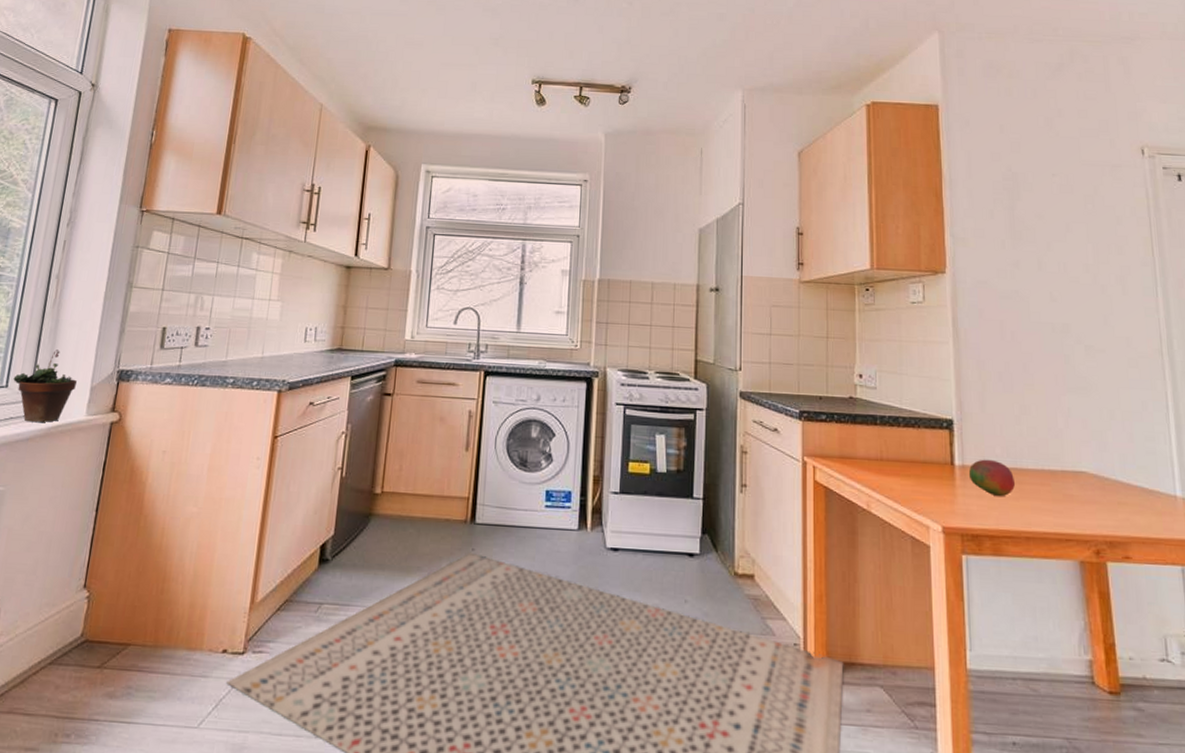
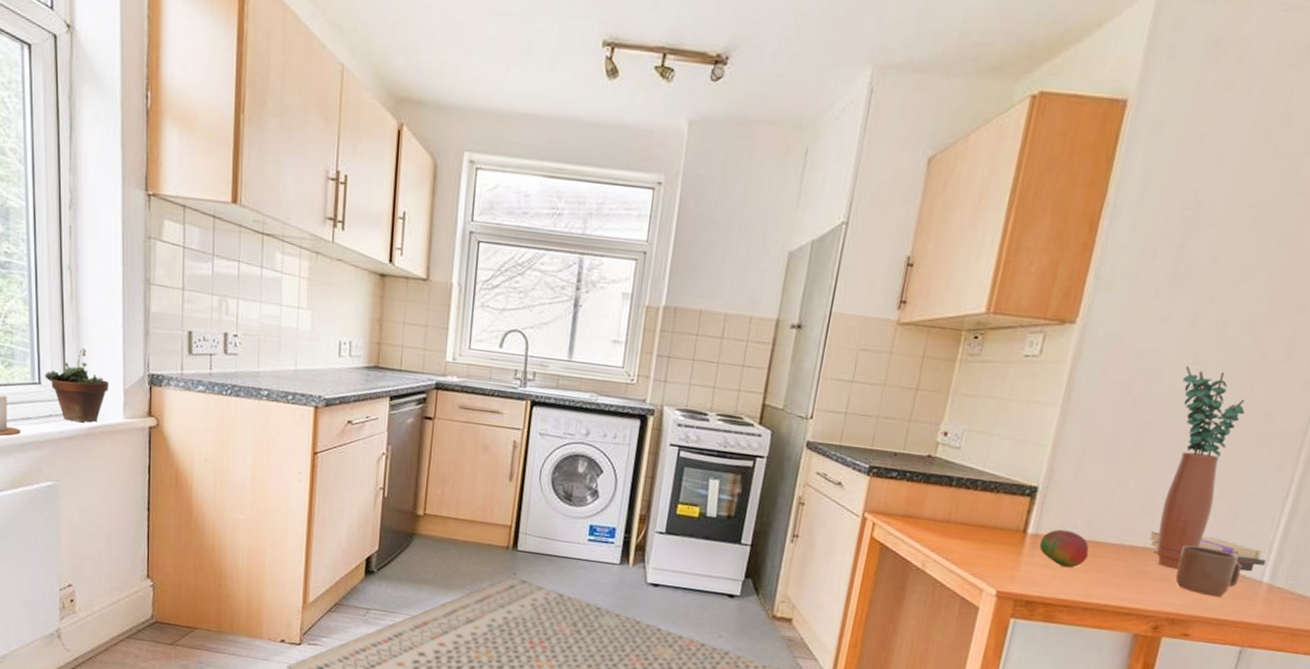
vase: none [1045,303,1111,491] -> present [1156,366,1245,570]
books: none [1063,454,1172,488] -> present [1148,531,1266,572]
mug: none [1096,464,1155,516] -> present [1175,544,1242,597]

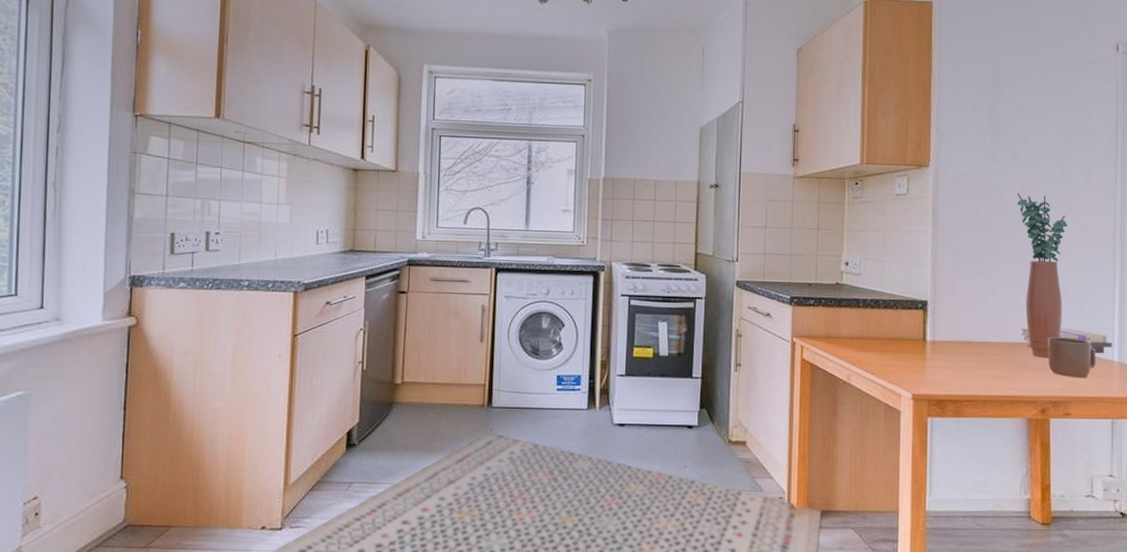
succulent plant: present [45,348,110,423] -> none [22,257,89,329]
fruit: present [1039,529,1089,568] -> none [938,335,978,367]

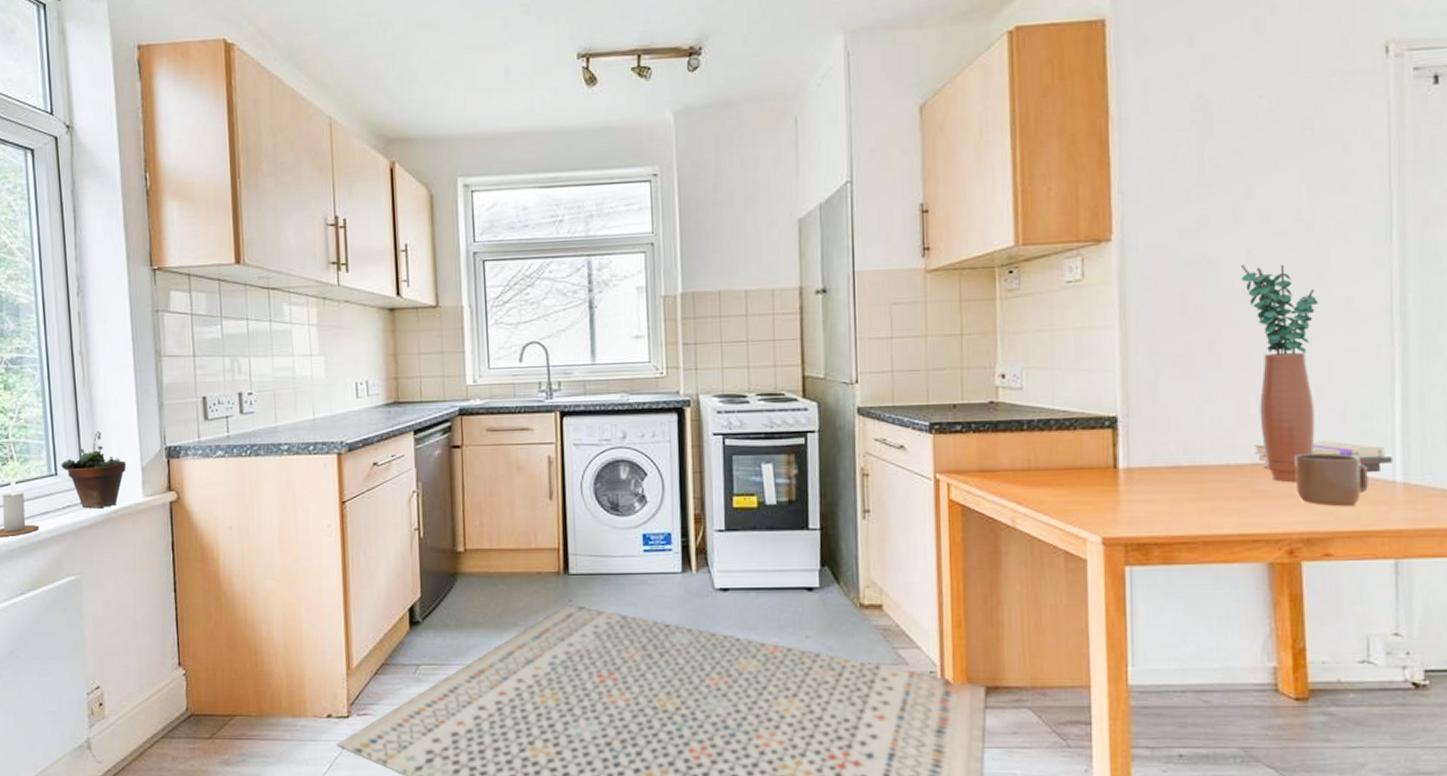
succulent plant: none [22,257,89,329] -> present [61,431,127,509]

